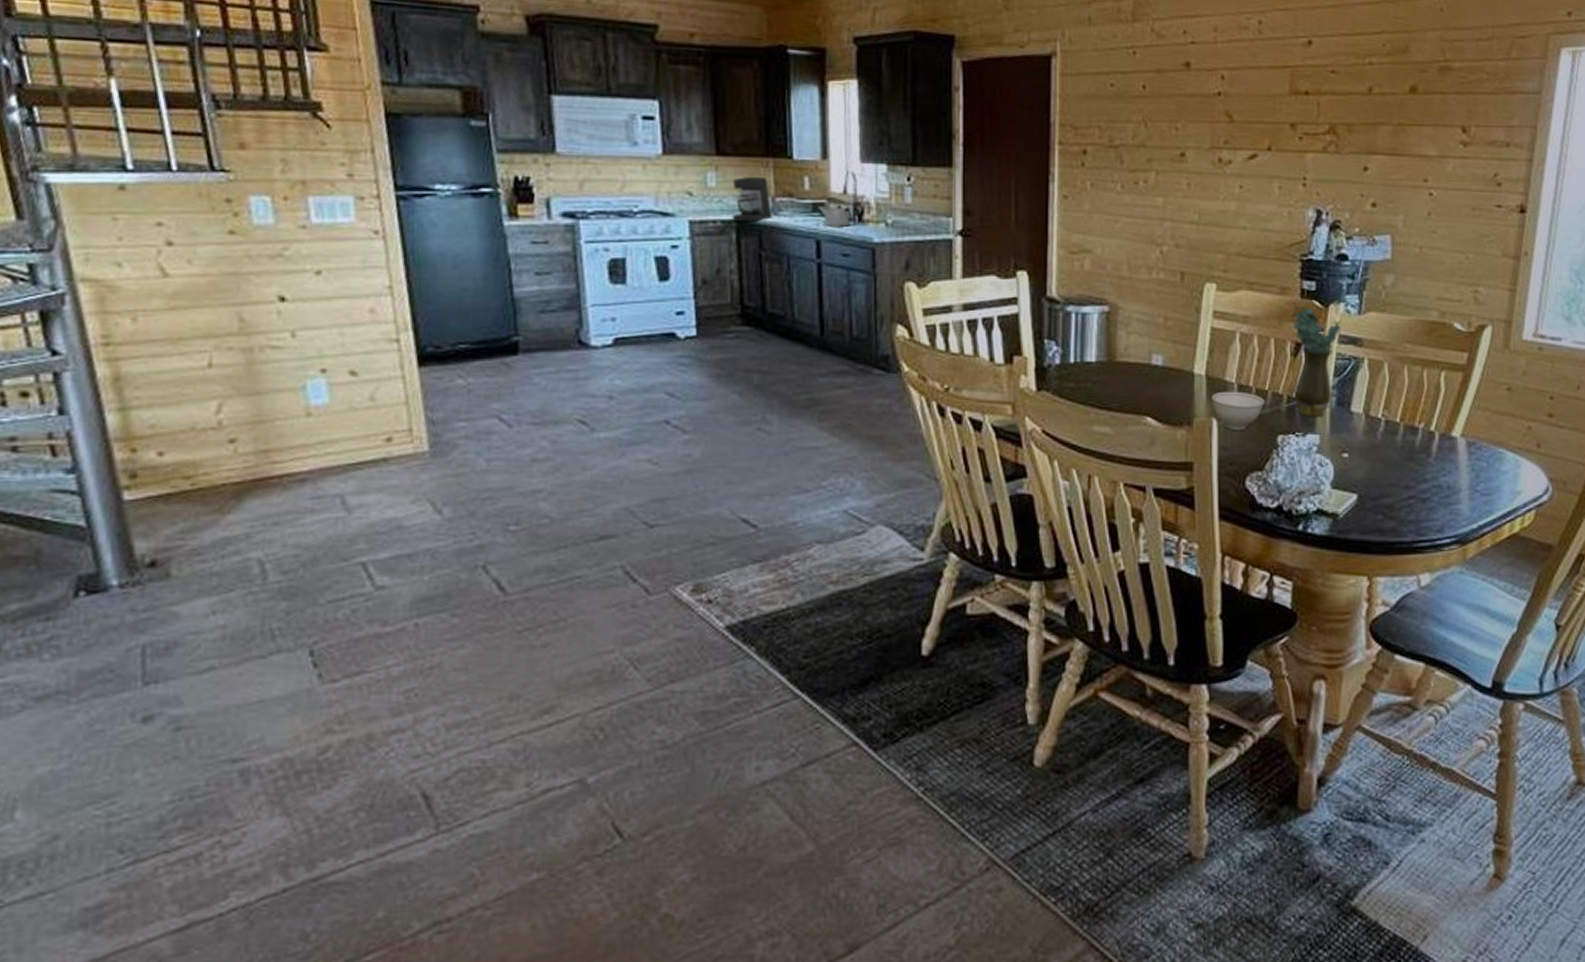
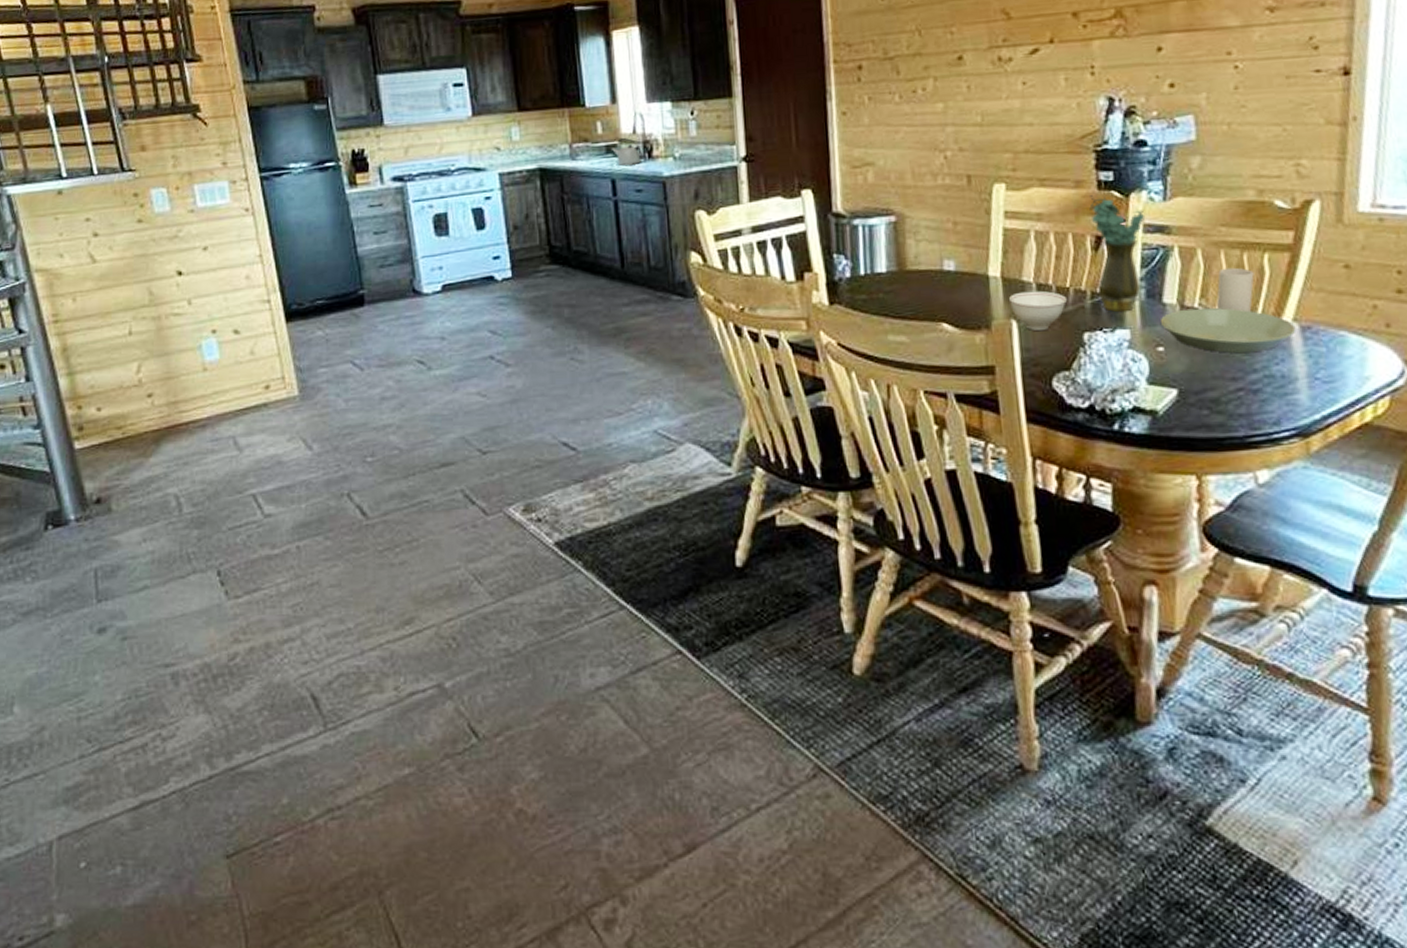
coffee maker: present [732,176,773,223] -> none [533,126,571,170]
plate: none [1346,418,1463,464] -> present [1159,307,1296,354]
cup: none [1397,382,1432,426] -> present [1216,267,1255,313]

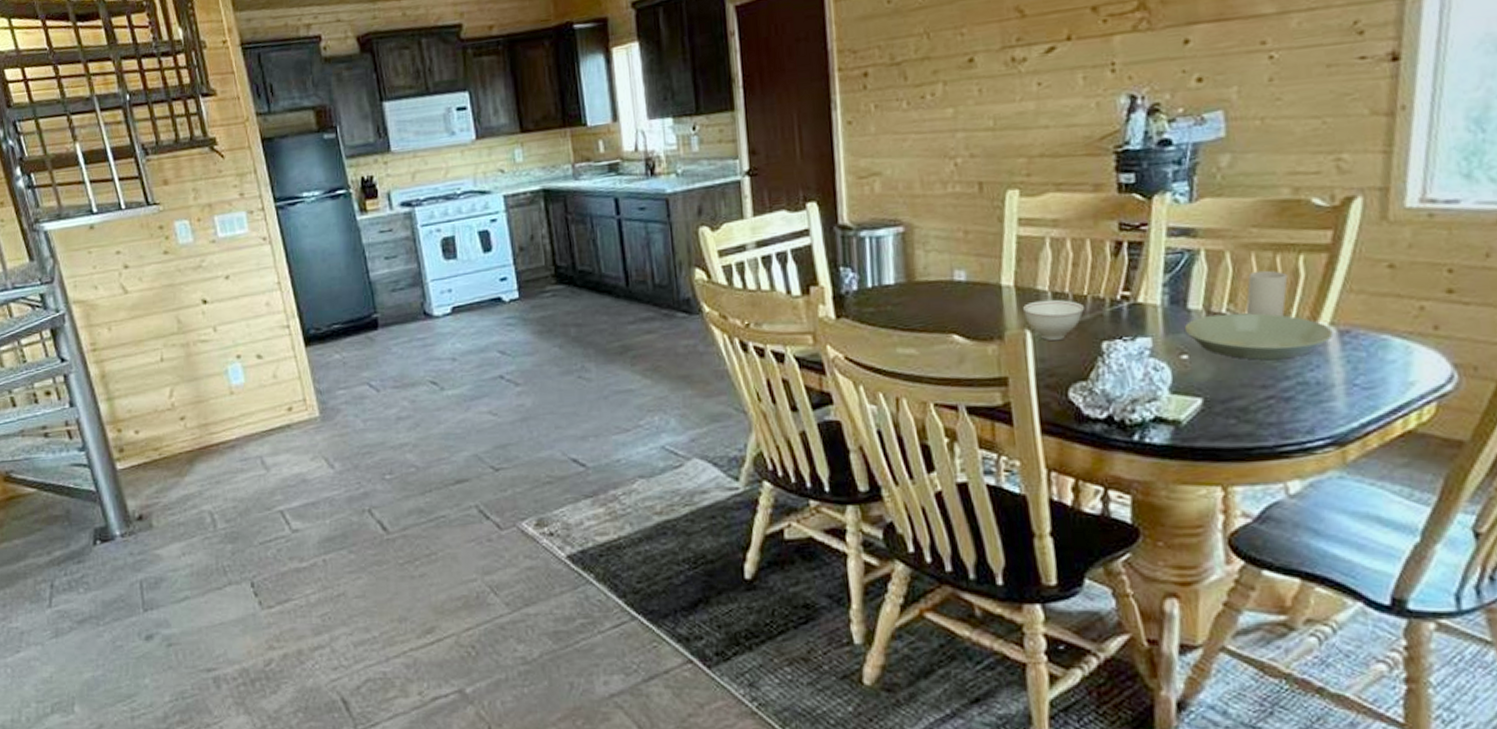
kettle: present [612,137,644,167] -> none [614,155,646,185]
vase: present [1089,195,1146,313] -> none [1109,199,1170,320]

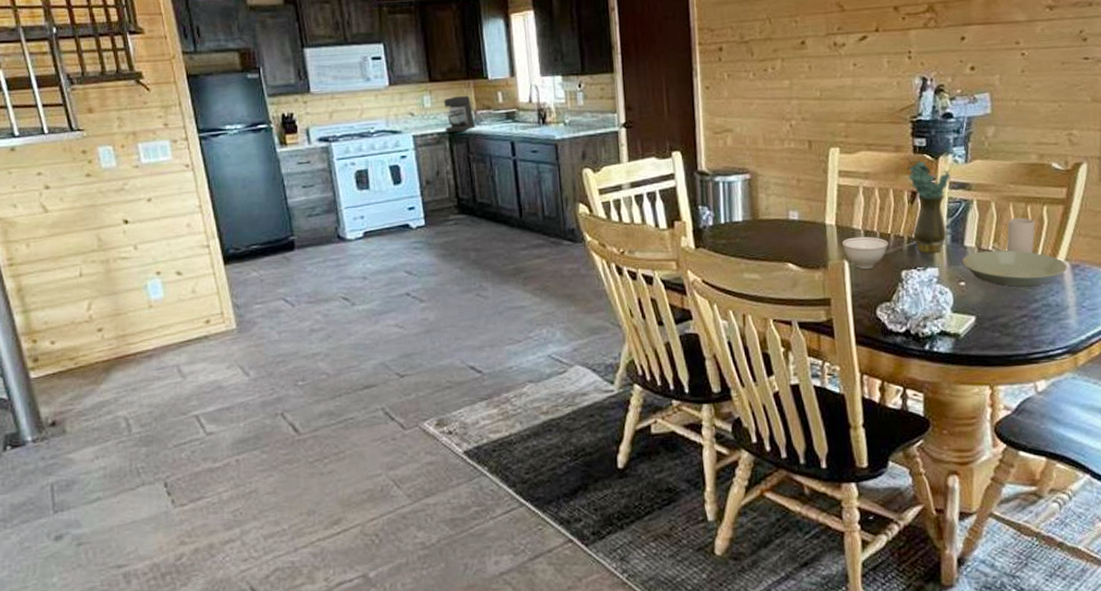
coffee maker: none [536,146,574,191] -> present [443,95,476,133]
vase: none [1109,199,1170,320] -> present [907,158,951,254]

